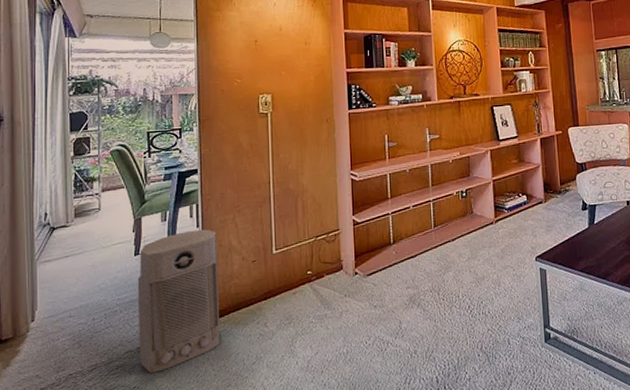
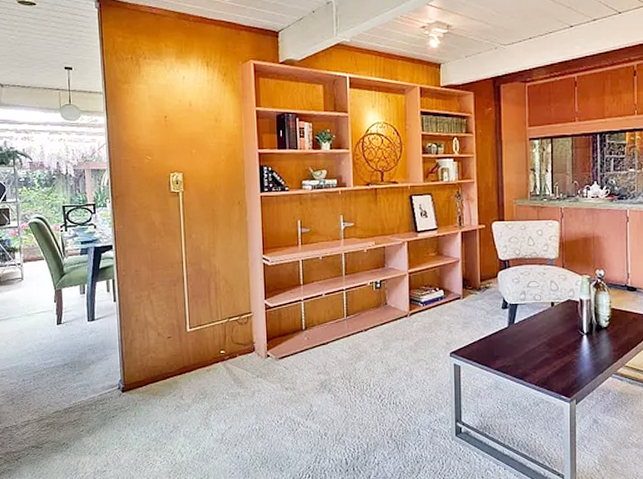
air purifier: present [137,229,220,374] -> none [61,304,139,433]

